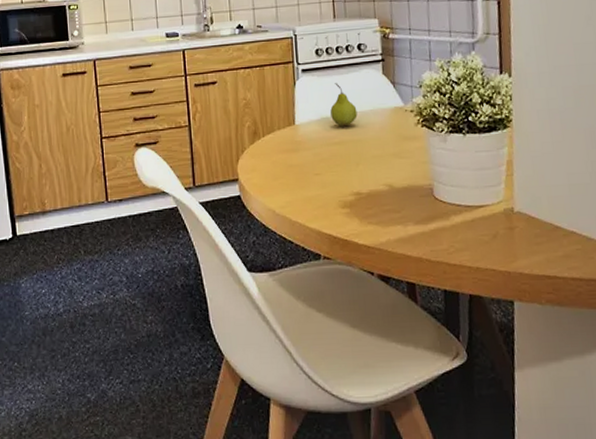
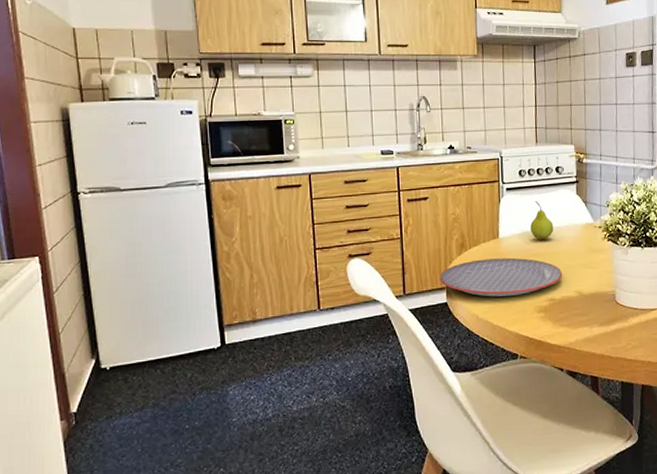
plate: none [231,146,369,190] -> present [440,257,562,297]

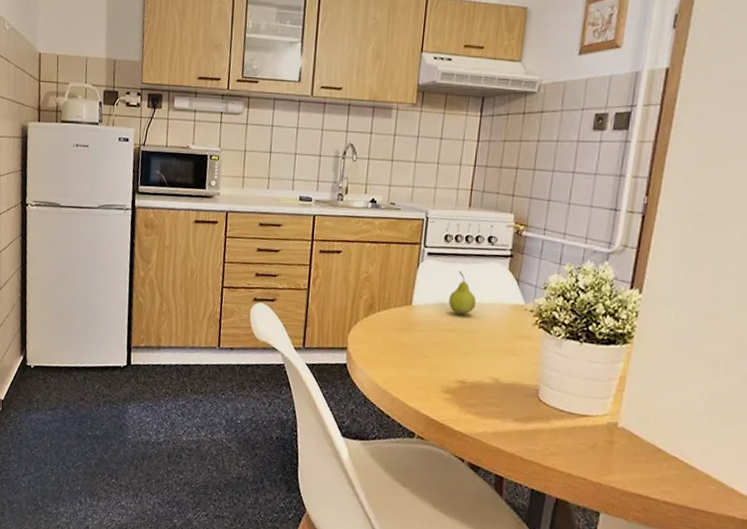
plate: present [440,257,562,297] -> none [342,324,479,371]

